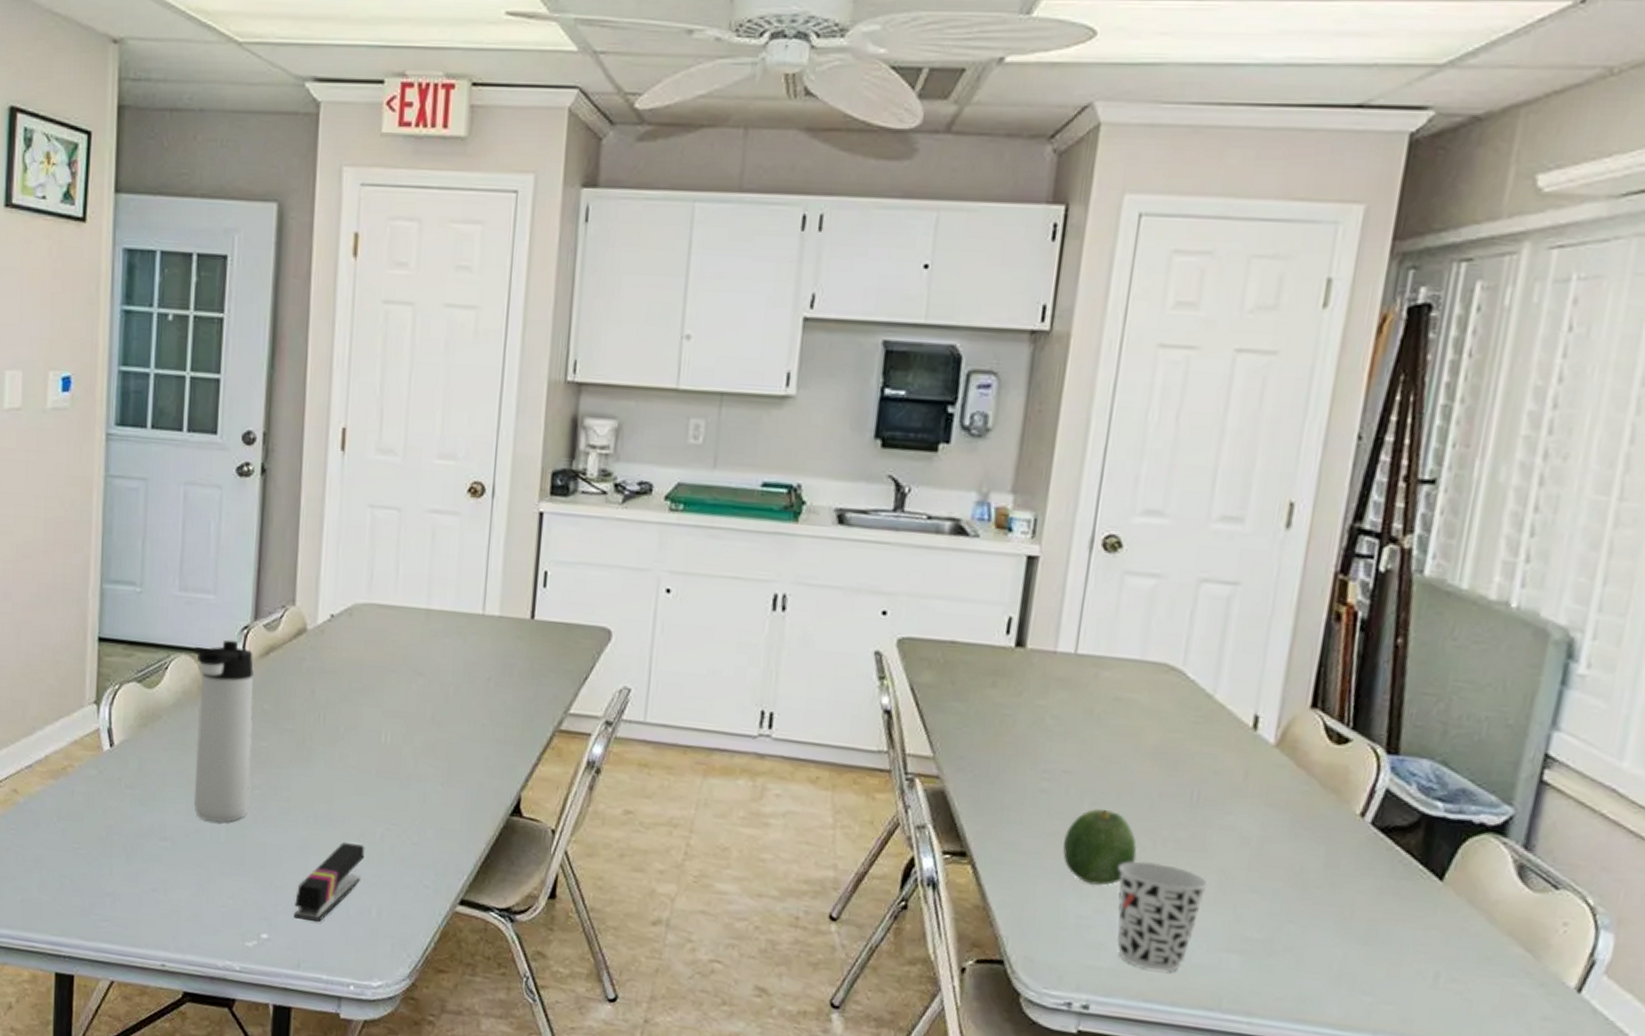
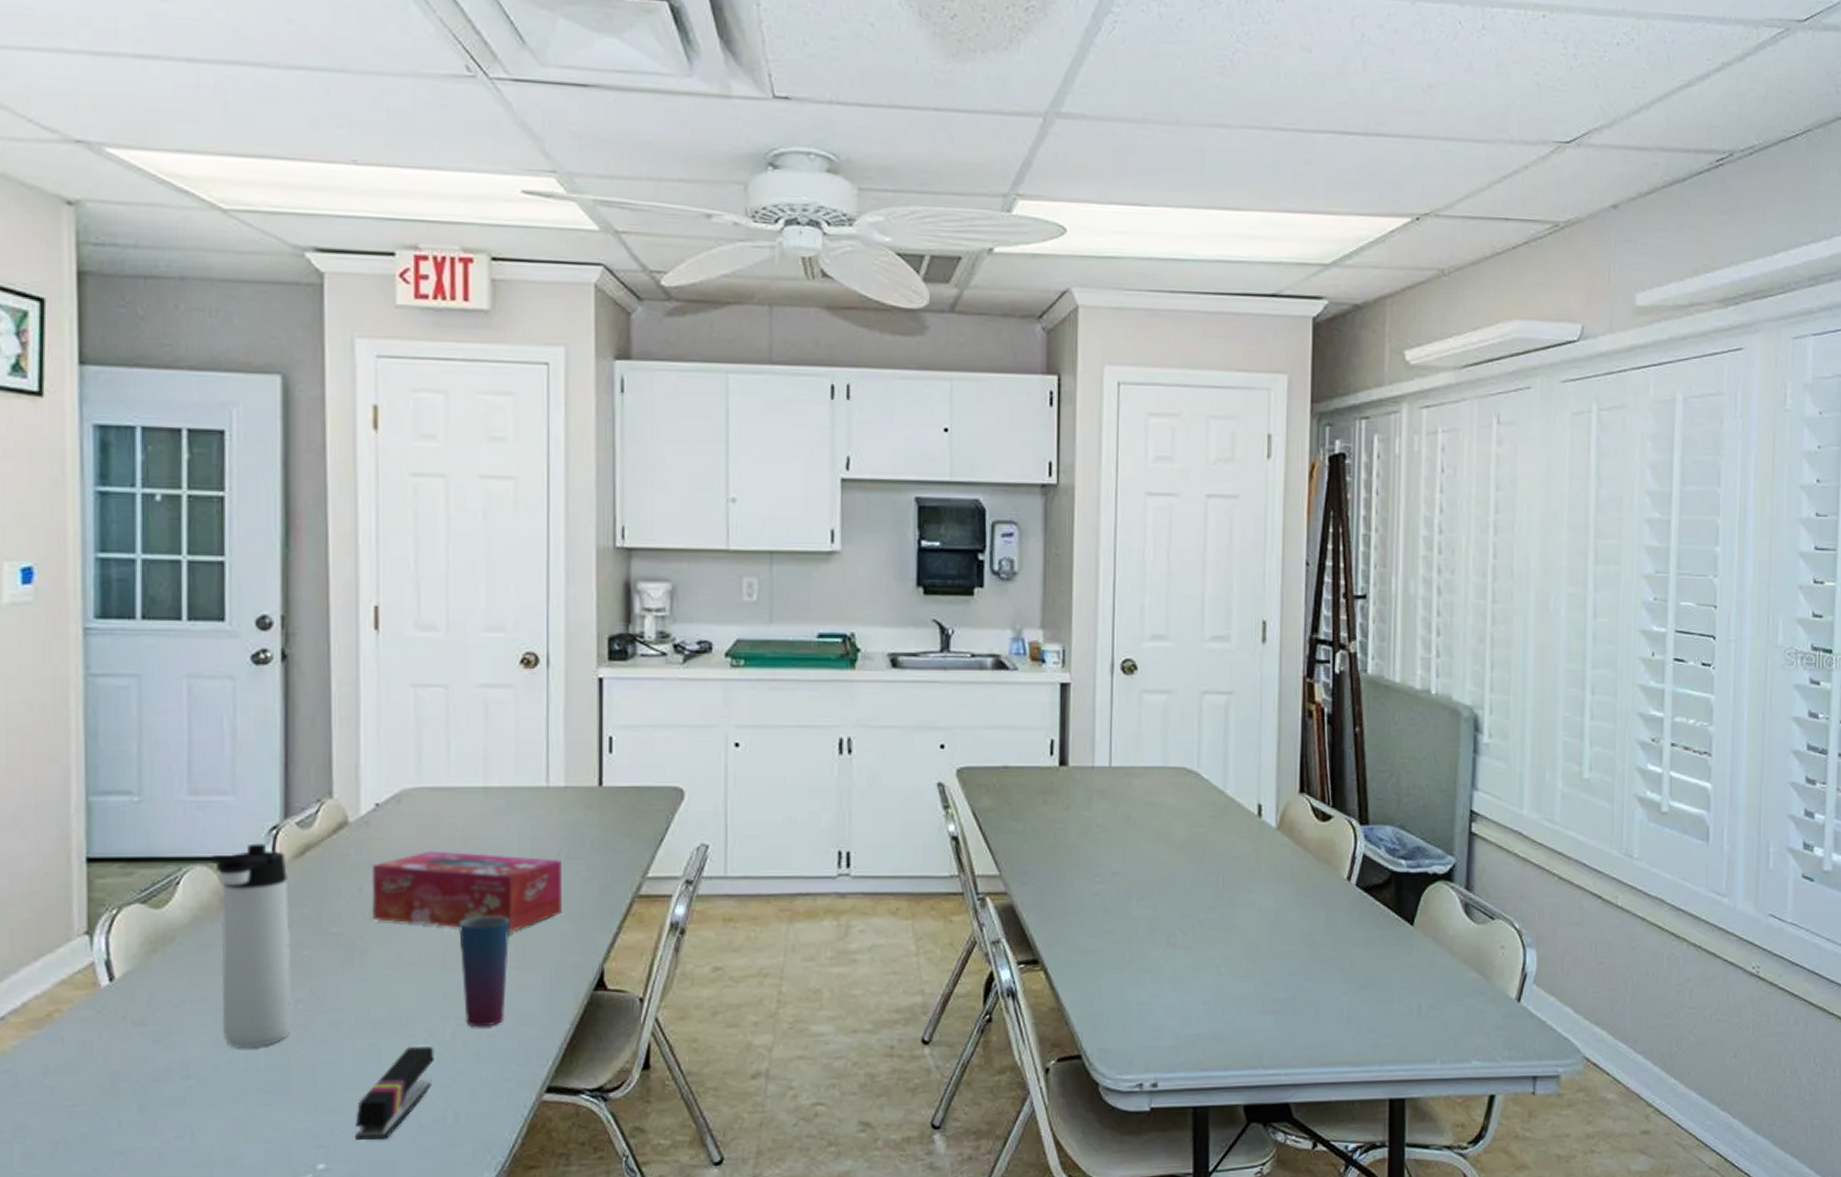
tissue box: none [320,664,490,749] -> present [371,850,561,932]
cup: none [393,730,440,835] -> present [459,916,510,1028]
fruit: present [1062,808,1138,886] -> none [1119,902,1180,972]
cup: present [1117,861,1208,972] -> none [1166,945,1240,1042]

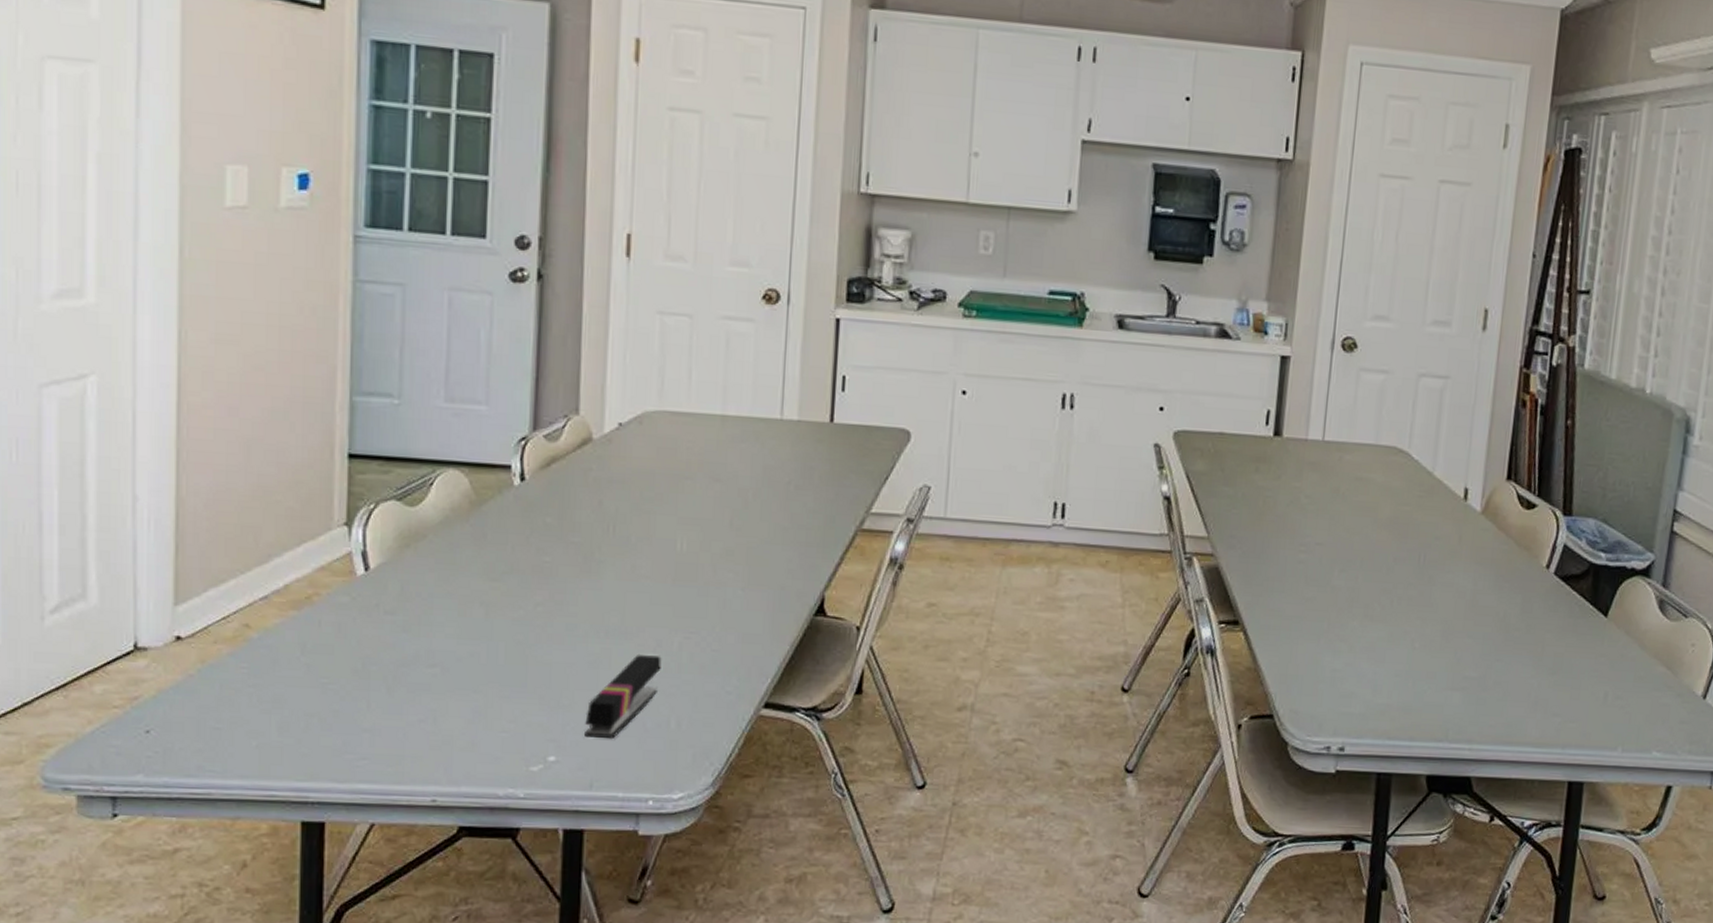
thermos bottle: present [212,843,292,1048] -> none [464,452,533,643]
tissue box: present [371,850,561,932] -> none [610,471,791,554]
cup: present [459,916,510,1028] -> none [690,537,739,642]

